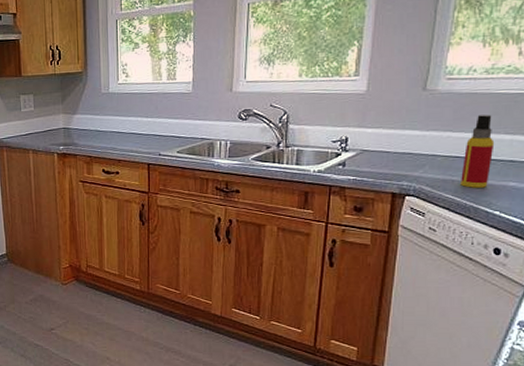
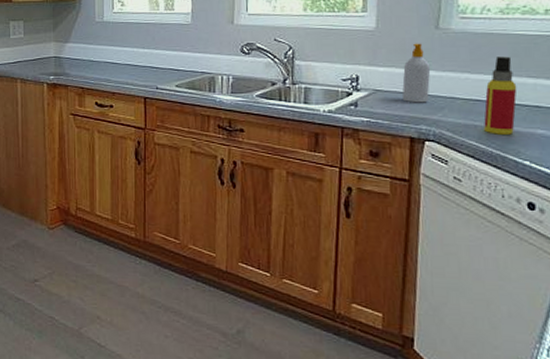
soap bottle: none [387,104,416,161] -> present [401,43,431,103]

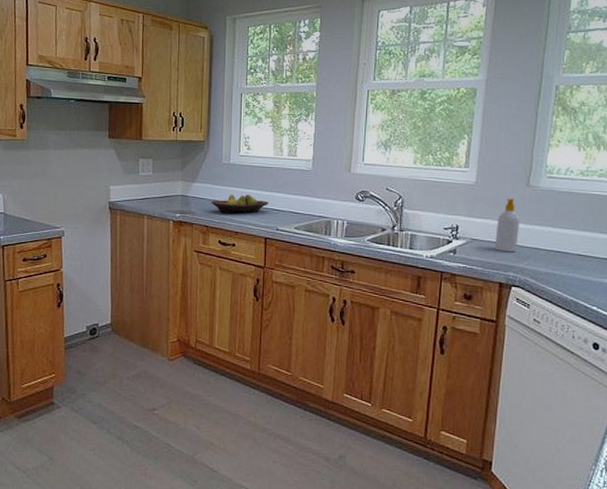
fruit bowl: none [86,52,146,73] -> present [211,194,269,214]
spray bottle: present [484,56,517,135] -> none [562,213,591,283]

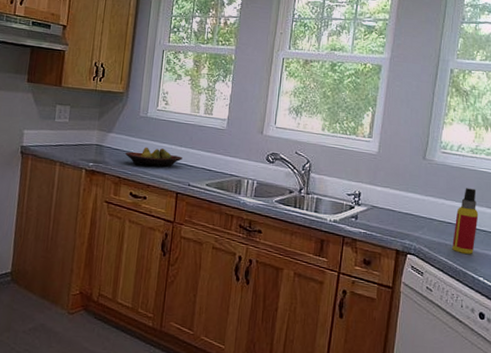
soap bottle: present [494,198,520,252] -> none [392,169,417,221]
spray bottle: none [562,213,591,283] -> present [452,188,479,254]

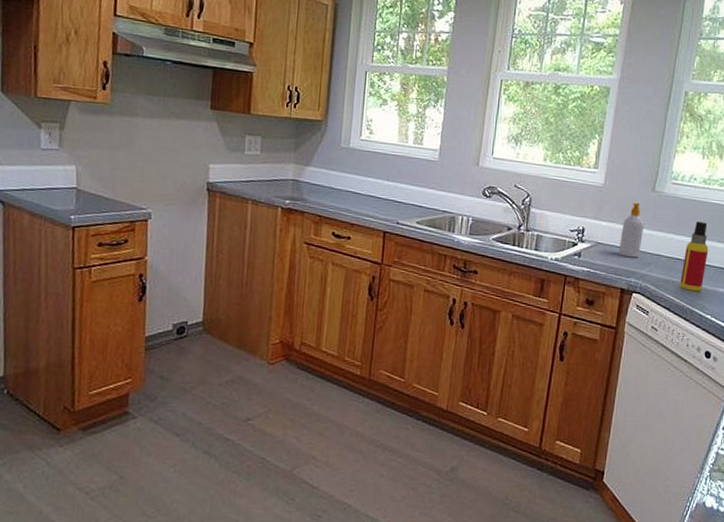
fruit bowl: present [125,147,182,168] -> none [326,181,390,204]
soap bottle: none [392,169,417,221] -> present [618,202,645,258]

